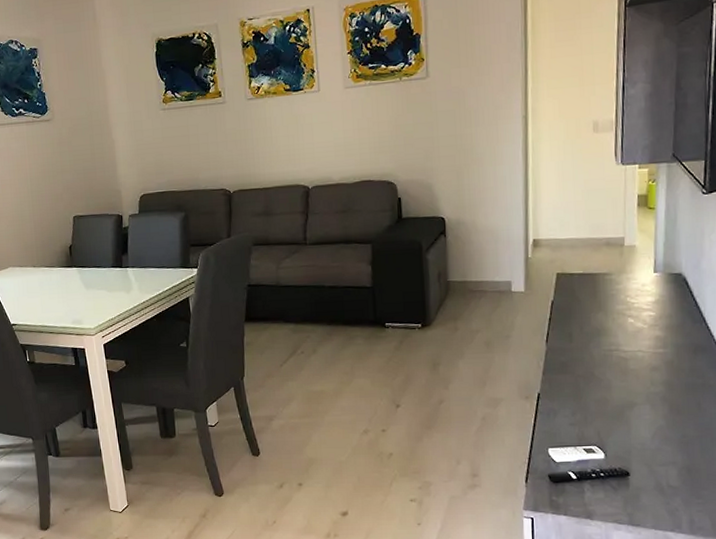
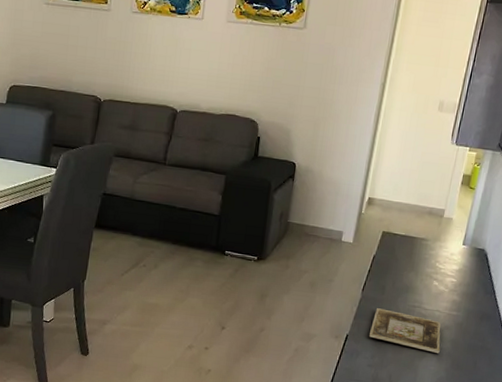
picture frame: none [563,358,652,400] -> present [368,308,441,353]

